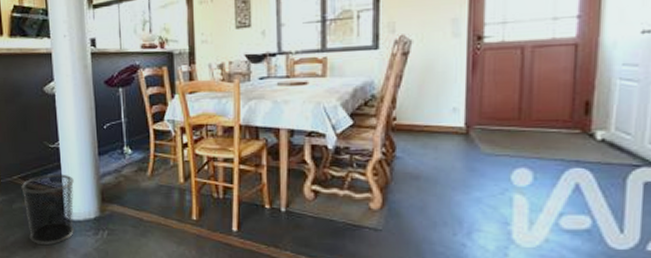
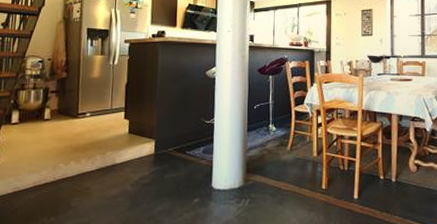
waste bin: present [21,174,74,245] -> none [175,147,224,213]

